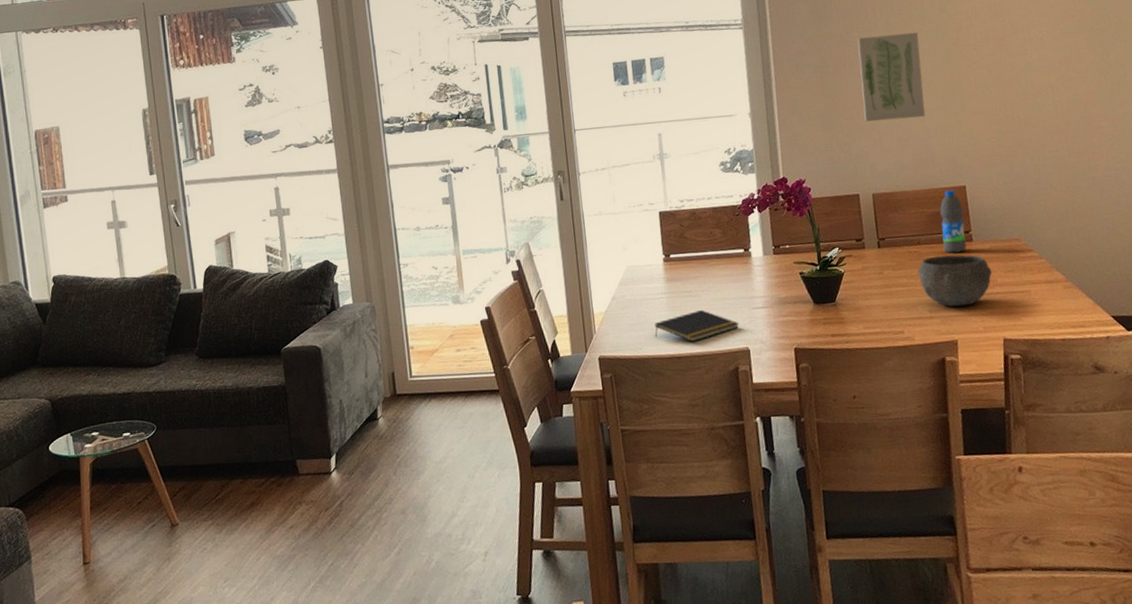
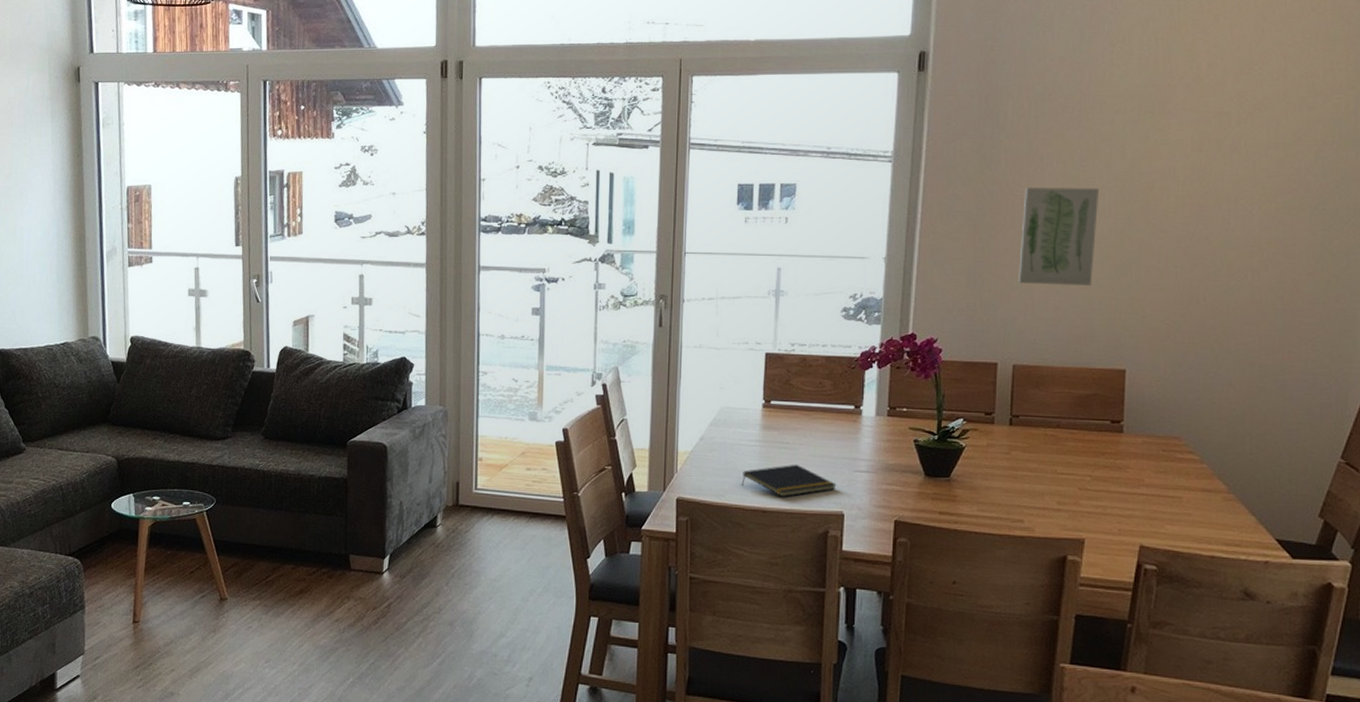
bowl: present [918,254,993,307] -> none [1052,443,1140,503]
water bottle: present [940,190,967,253] -> none [1086,373,1118,443]

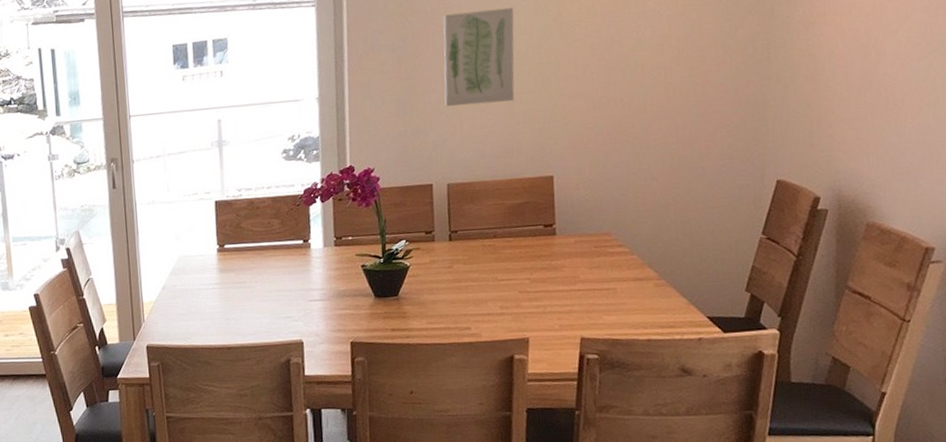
notepad: present [741,464,837,497] -> none [205,300,294,332]

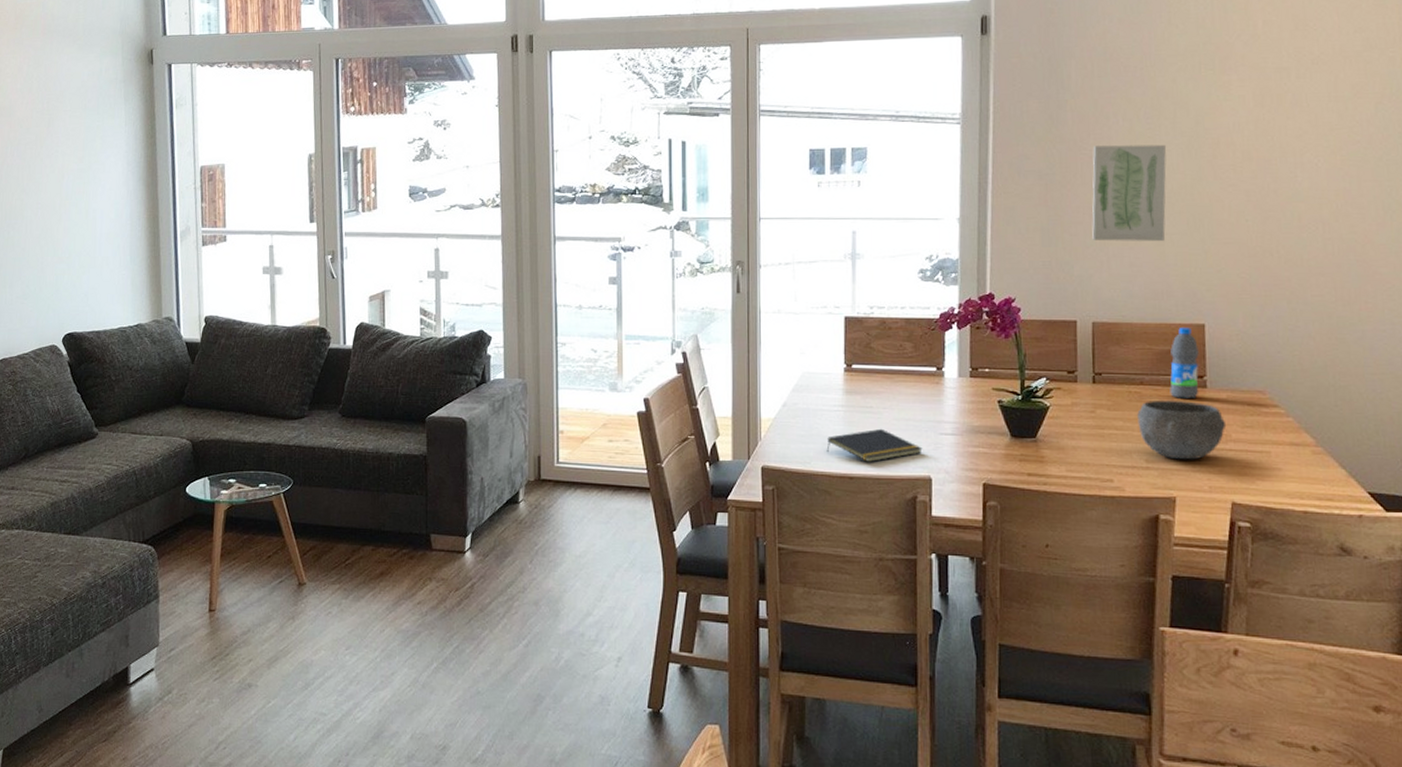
notepad: none [205,300,294,332] -> present [826,428,923,462]
bowl: none [491,249,575,304] -> present [1137,400,1227,460]
water bottle: none [521,180,549,247] -> present [1170,328,1199,398]

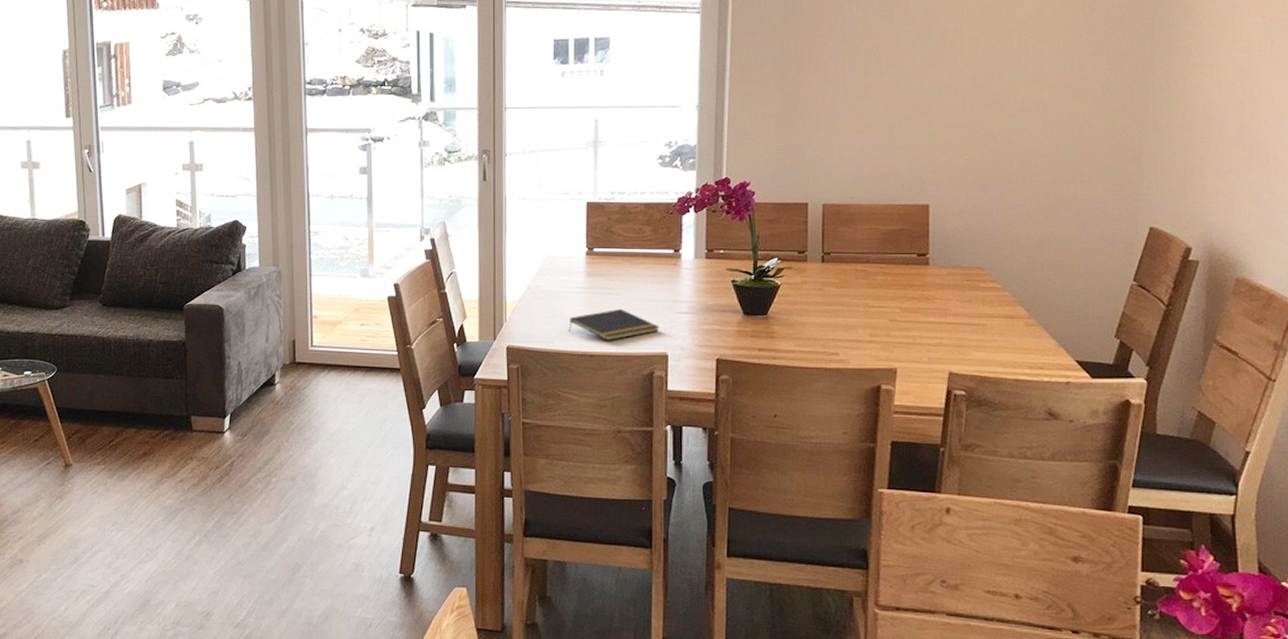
wall art: present [1092,144,1167,241] -> none [825,31,897,126]
bowl: present [1137,400,1227,460] -> none [863,277,947,333]
water bottle: present [1170,328,1199,398] -> none [894,208,923,275]

